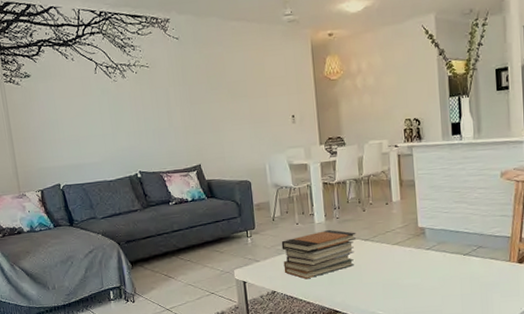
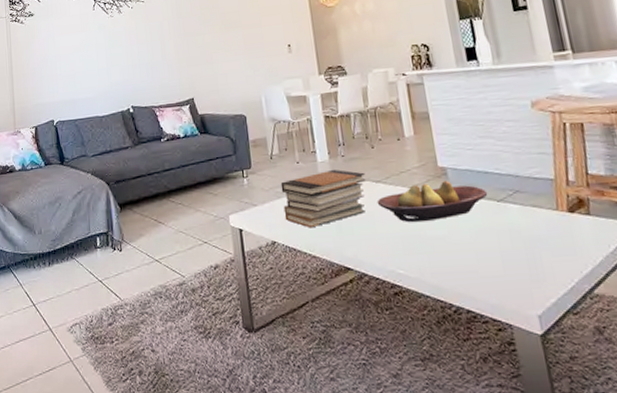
fruit bowl: none [364,239,457,273] -> present [377,181,488,222]

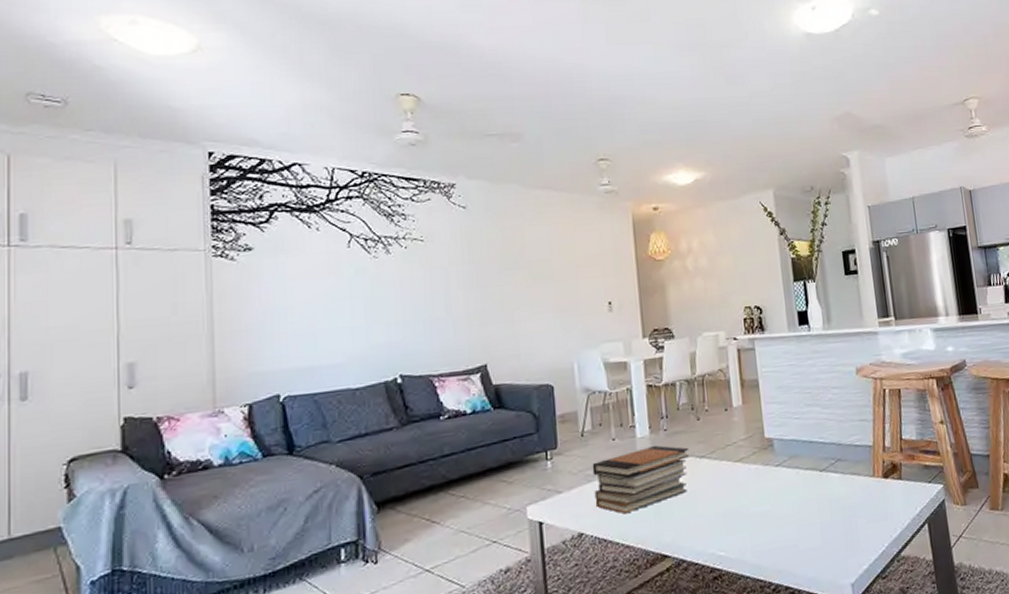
fruit bowl: present [377,181,488,222] -> none [700,452,812,500]

